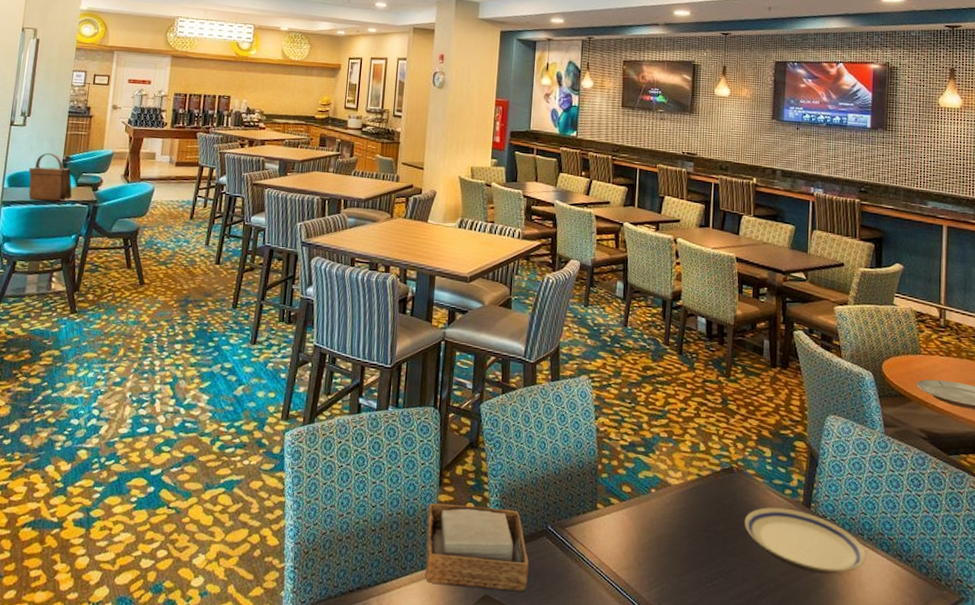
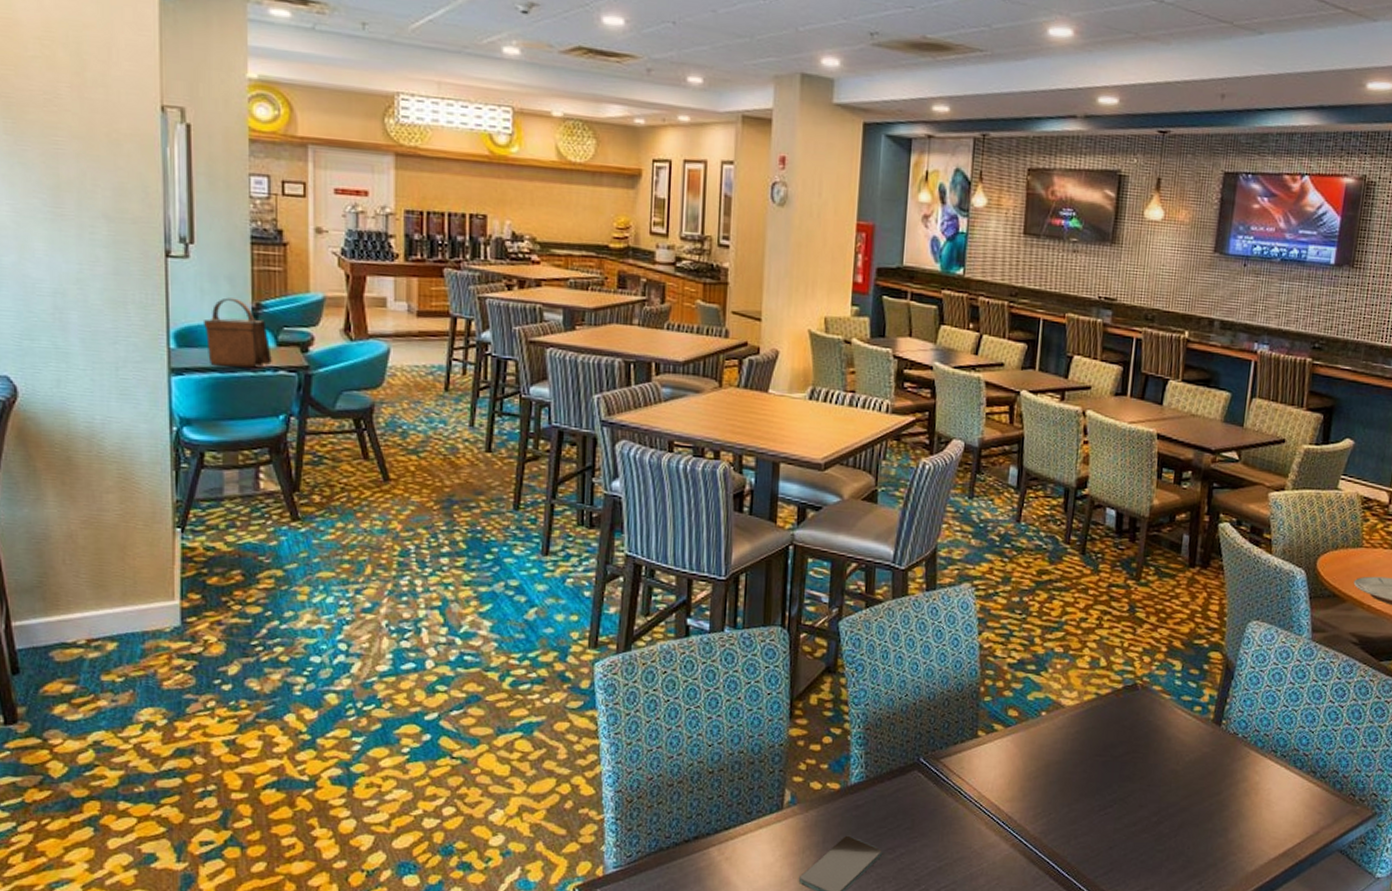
napkin holder: present [425,503,529,593] -> none [775,738,897,832]
plate: present [744,507,866,574] -> none [1145,726,1278,795]

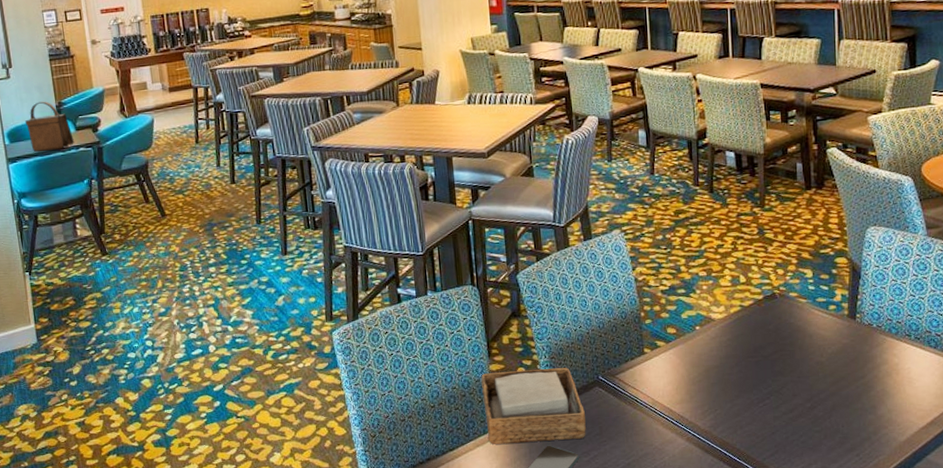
napkin holder: none [775,738,897,832] -> present [481,367,586,445]

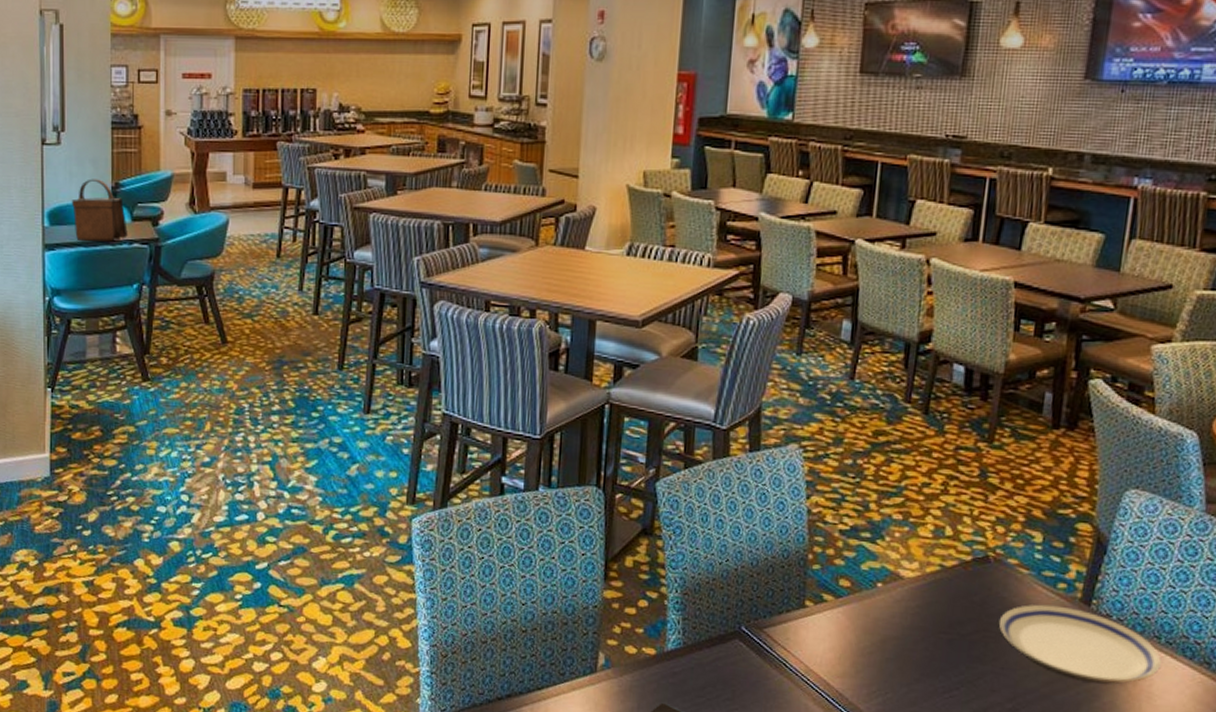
napkin holder: present [481,367,586,445] -> none [588,600,717,702]
plate: none [790,323,914,378] -> present [998,604,1162,684]

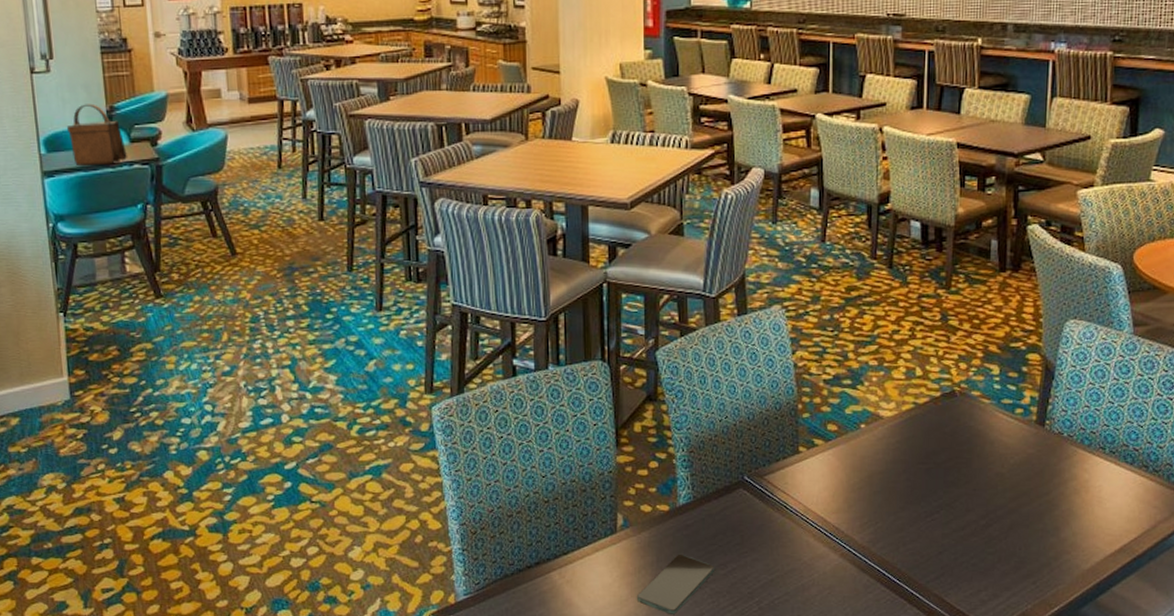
plate: present [998,604,1162,684] -> none [968,429,1107,494]

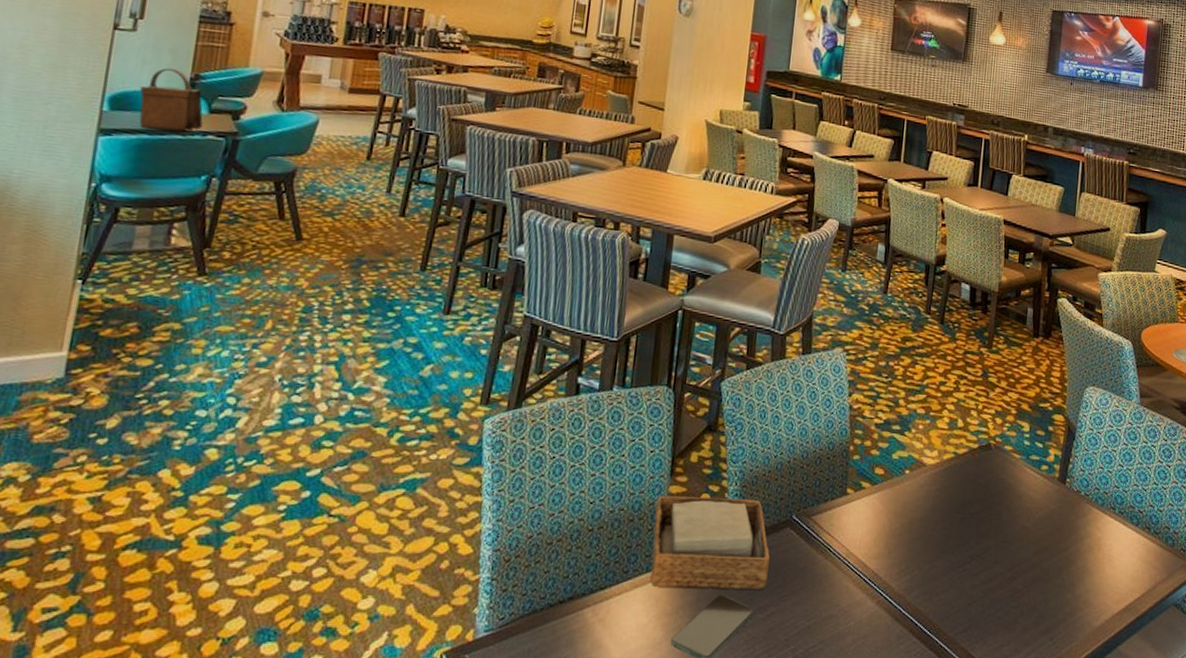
napkin holder: none [606,463,725,550] -> present [650,496,770,591]

